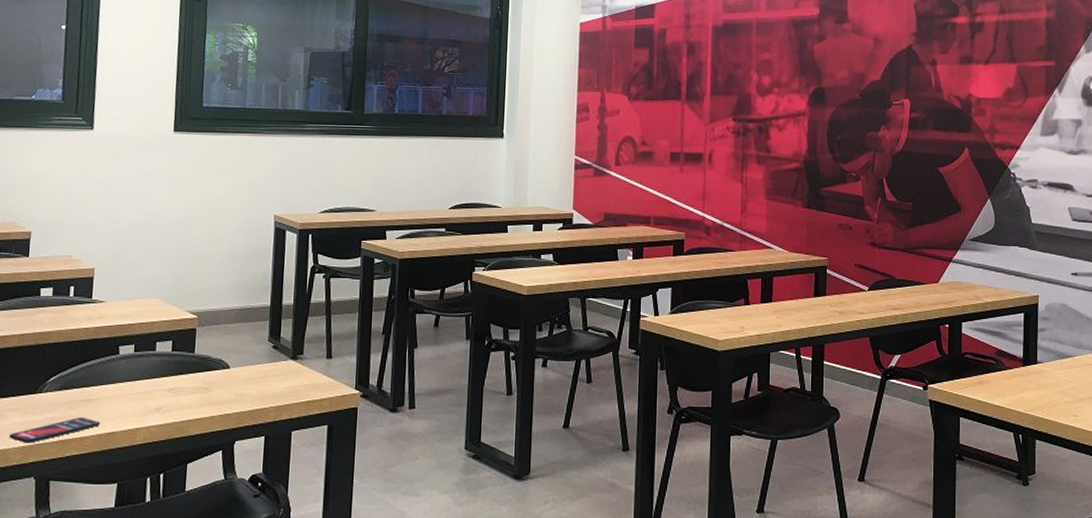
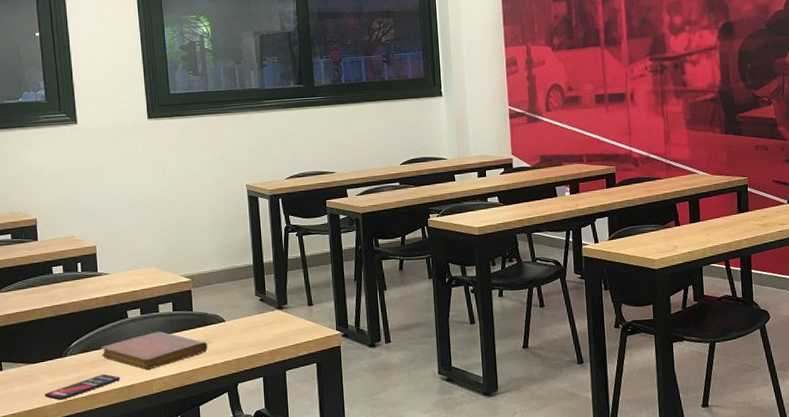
notebook: none [82,373,206,416] -> present [101,331,207,370]

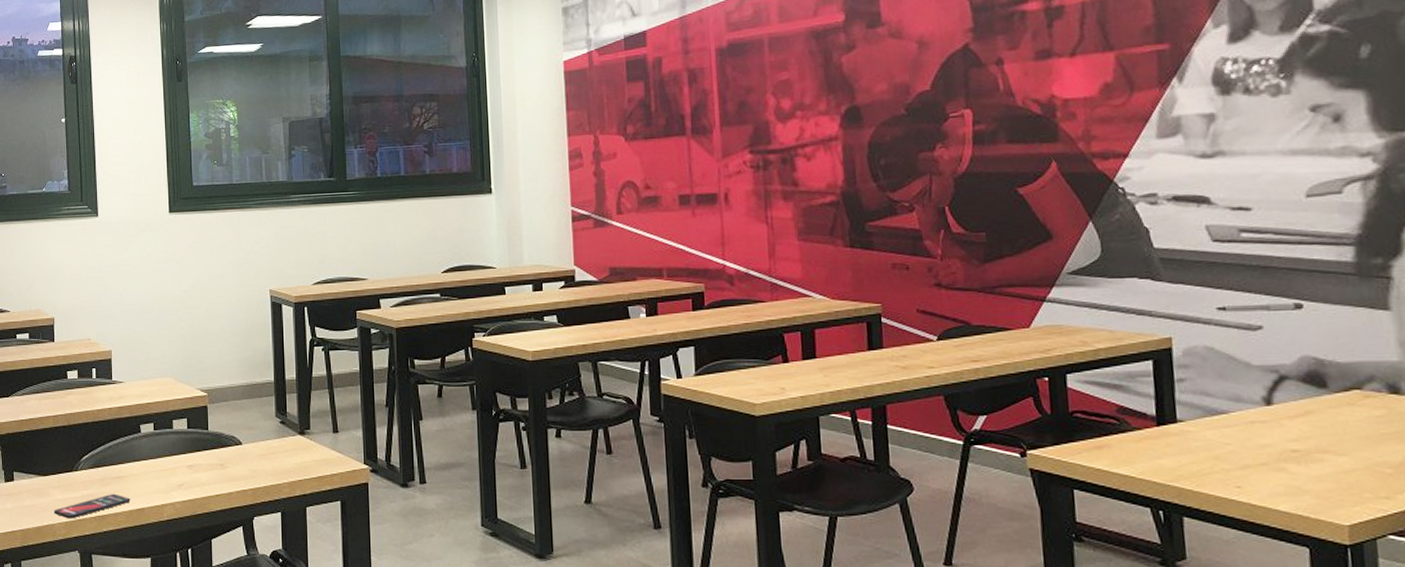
notebook: present [101,331,207,370] -> none [112,450,222,493]

